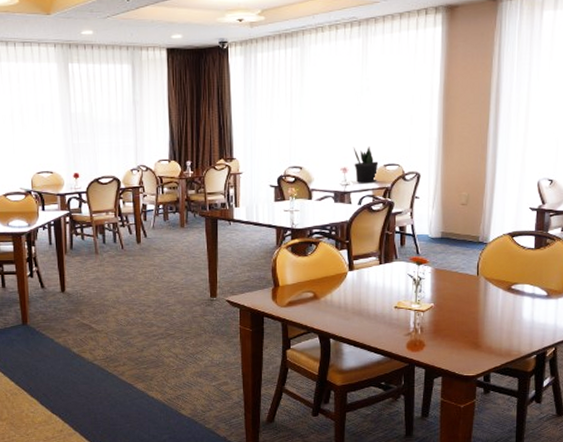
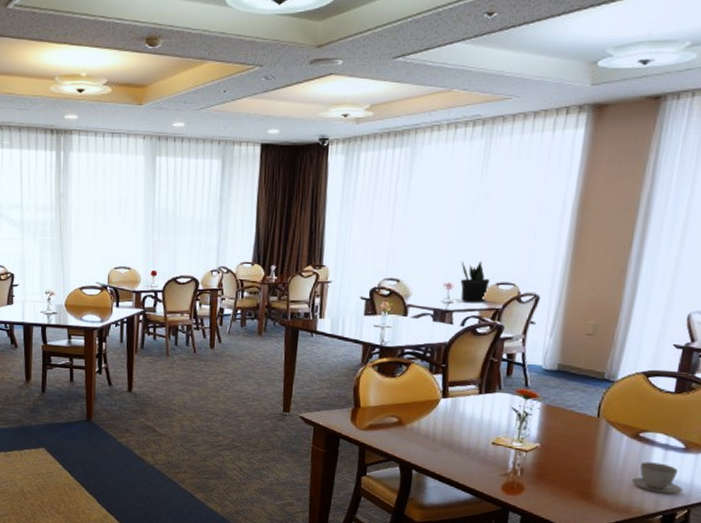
teacup: none [509,310,549,336] -> present [631,461,683,494]

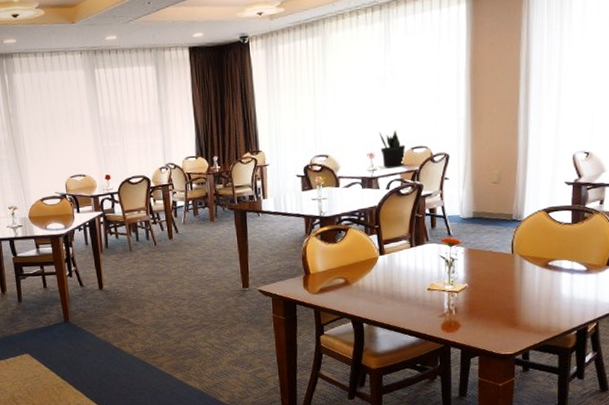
teacup: present [631,461,683,494] -> none [547,285,590,312]

